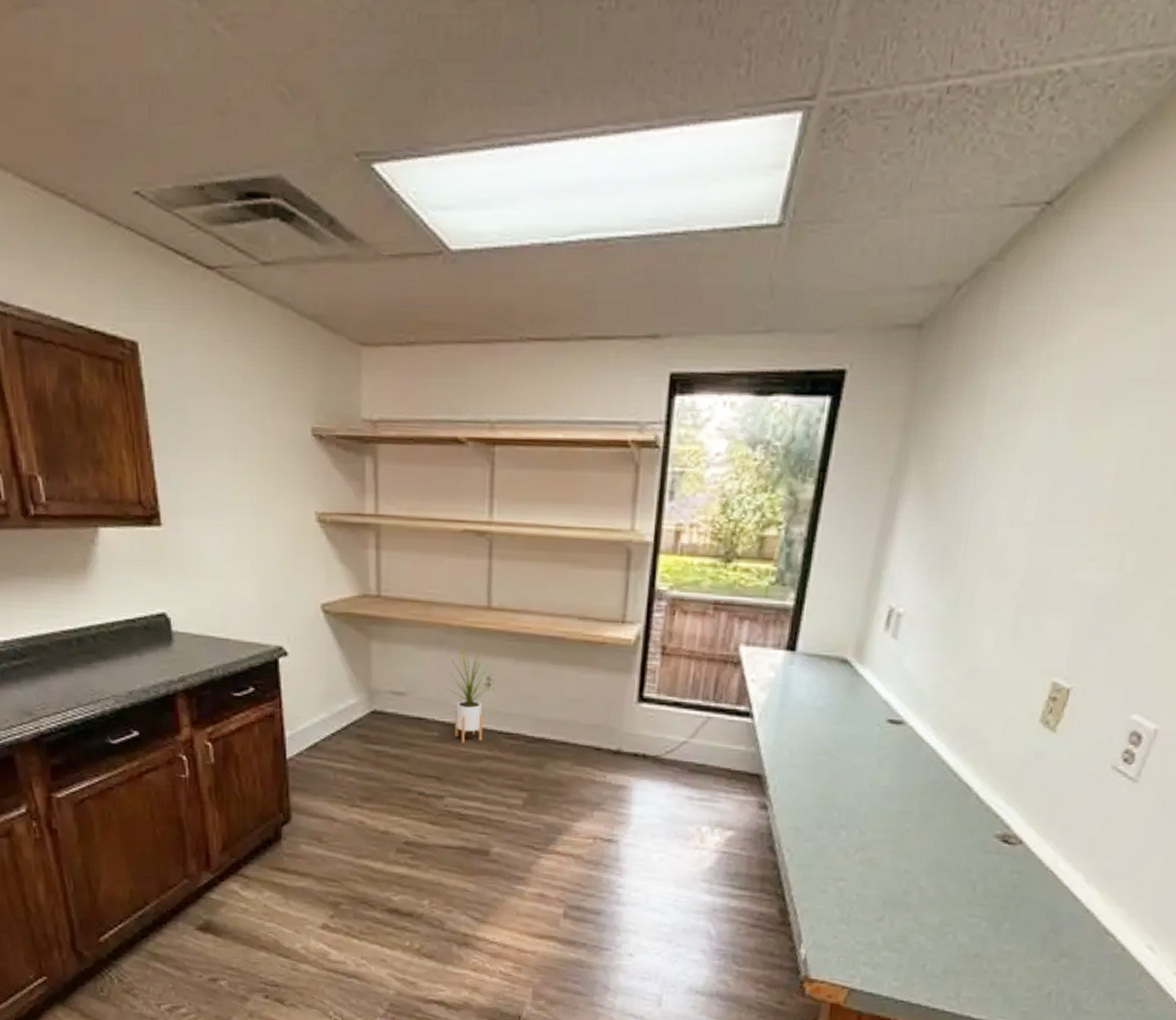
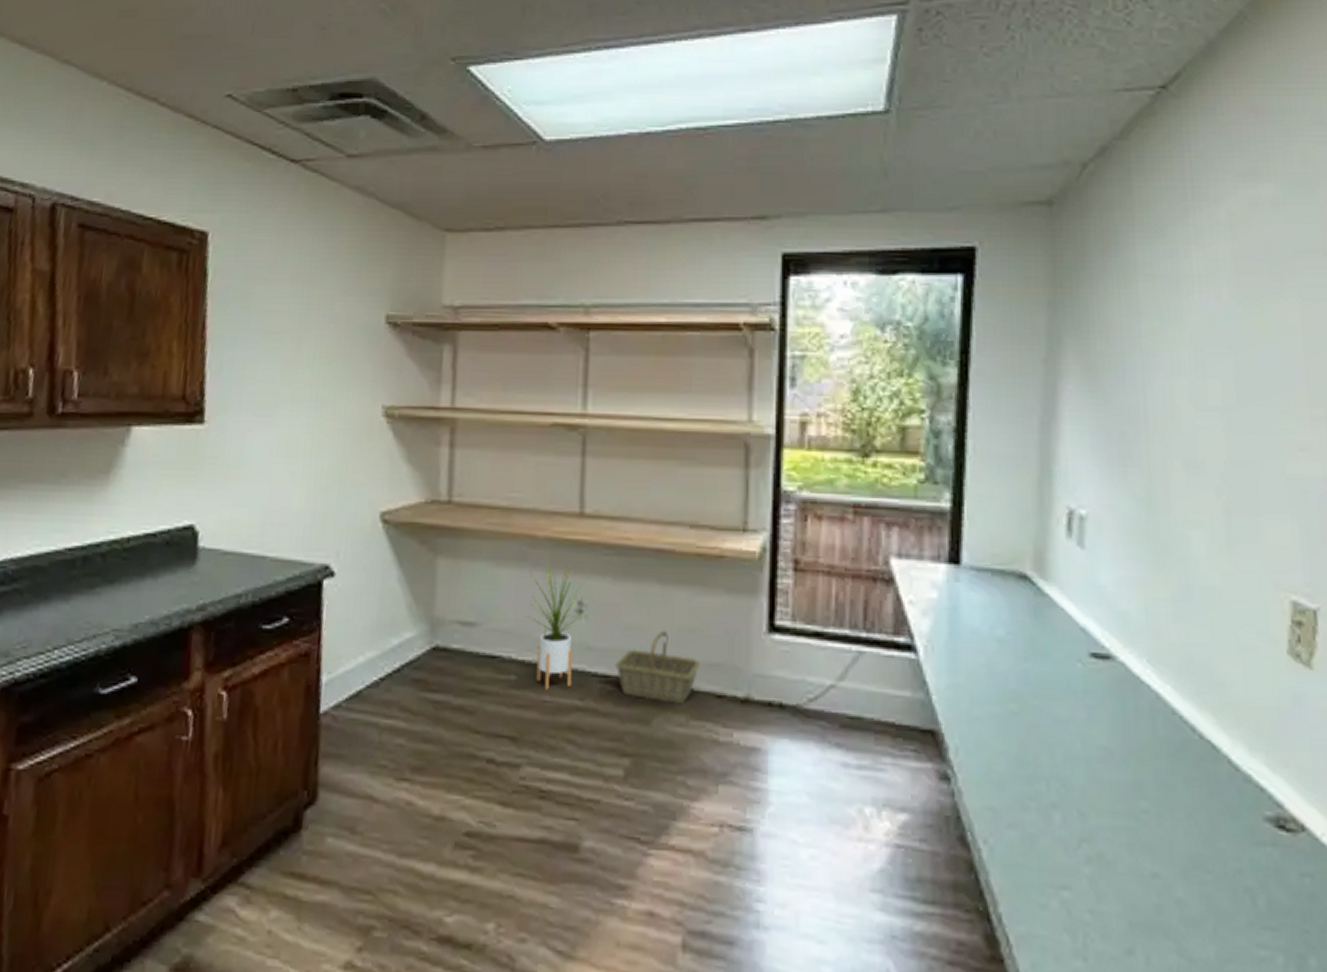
basket: none [516,699,583,755] -> present [615,629,700,705]

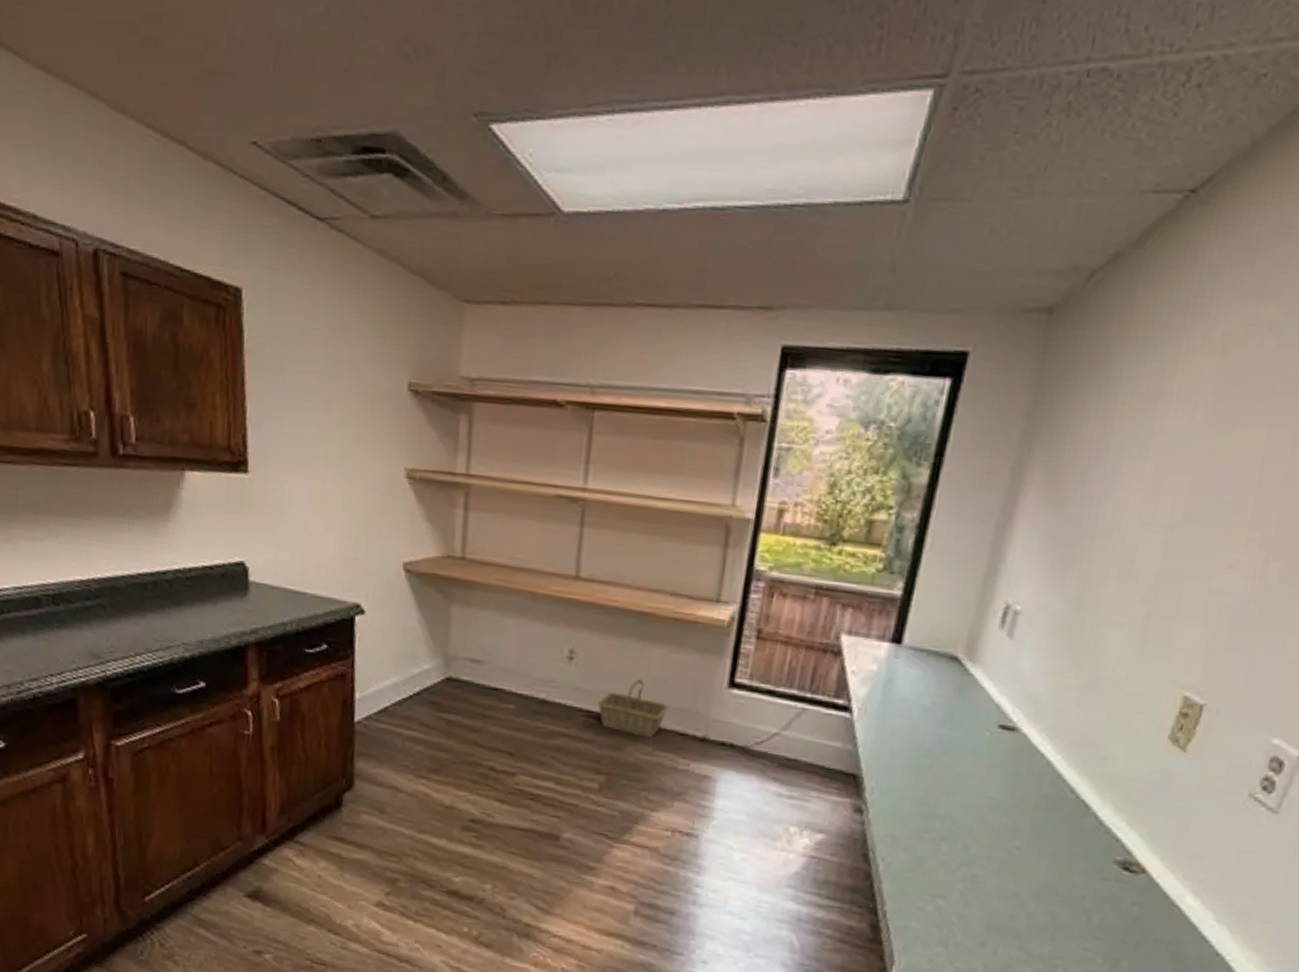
house plant: present [526,563,587,690] -> none [525,616,577,719]

